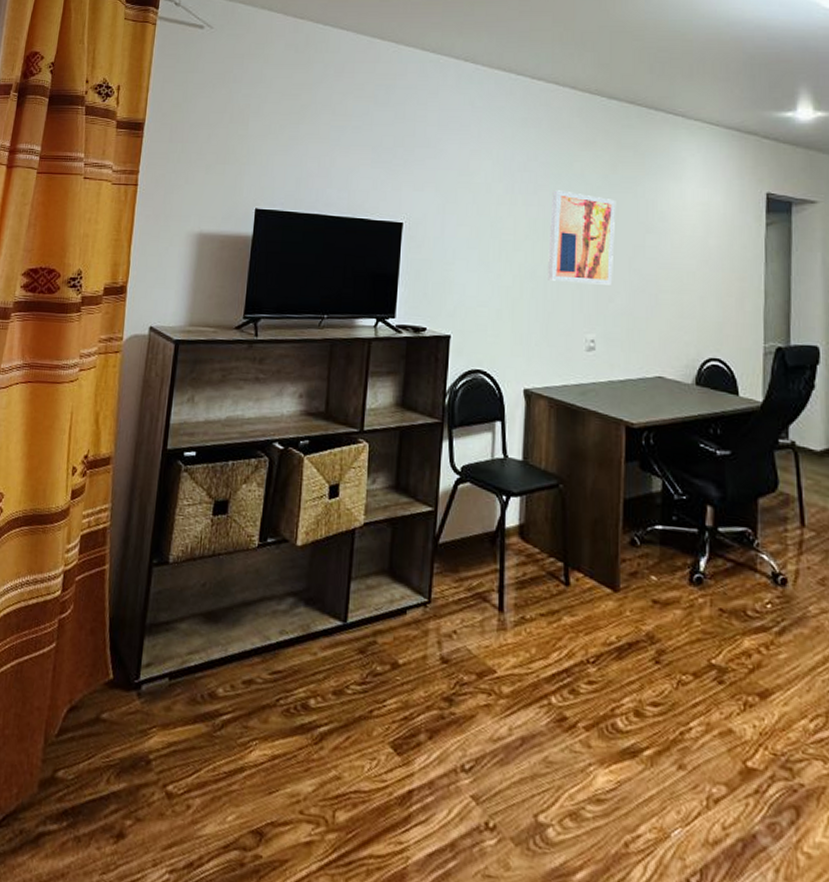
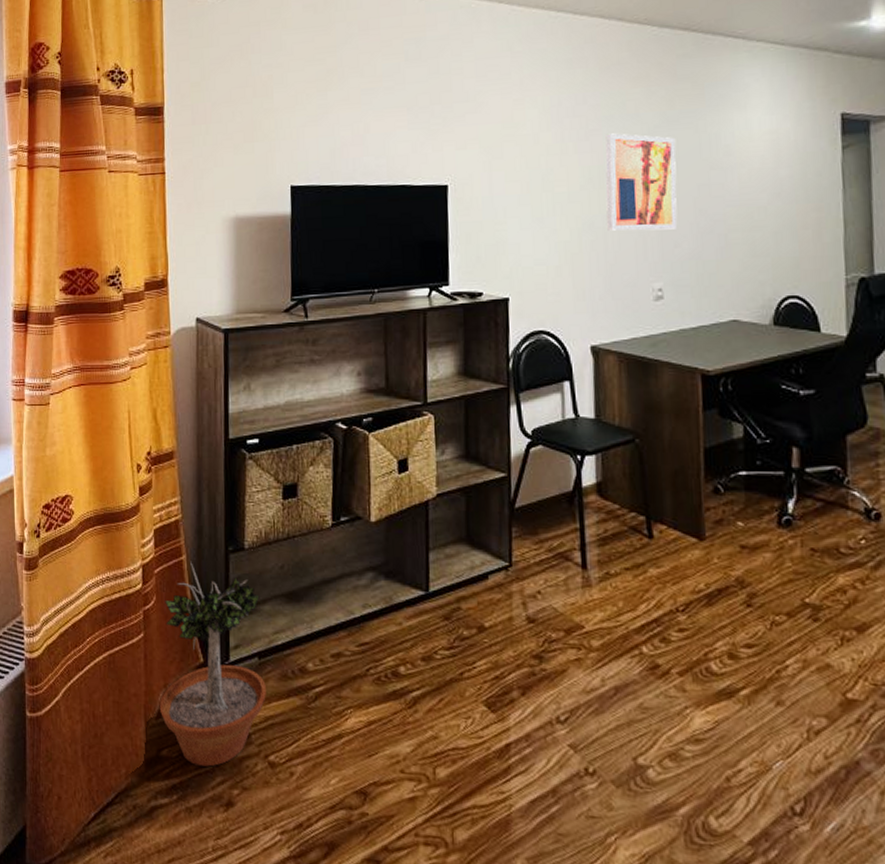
potted tree: none [61,571,178,793] -> present [159,561,267,767]

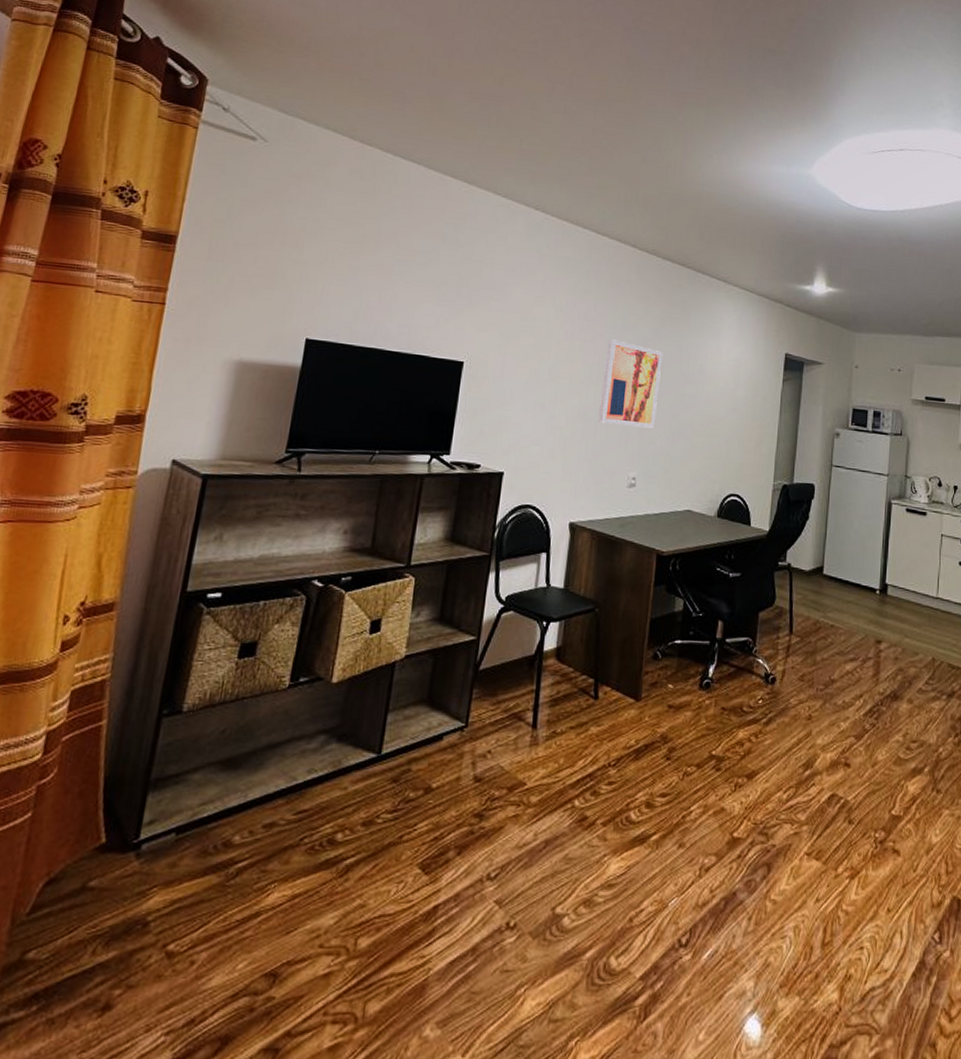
potted tree: present [159,561,267,767] -> none [34,726,191,966]

